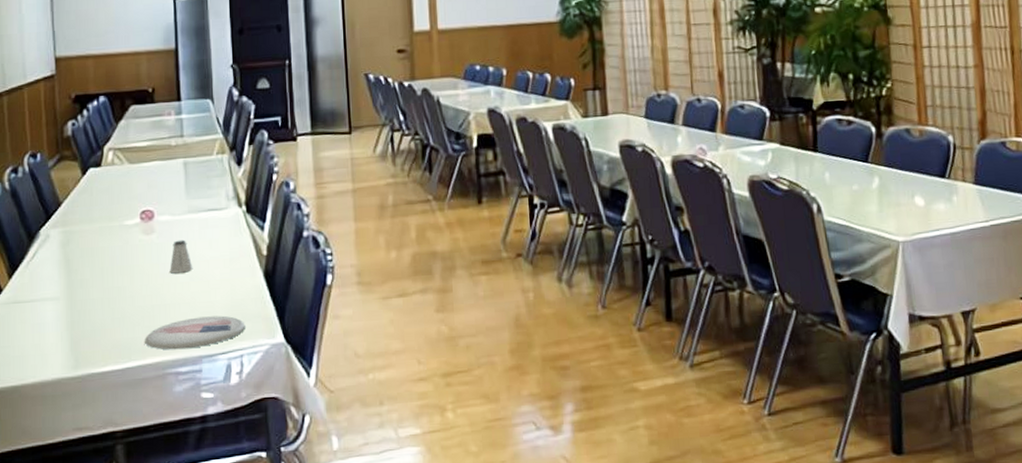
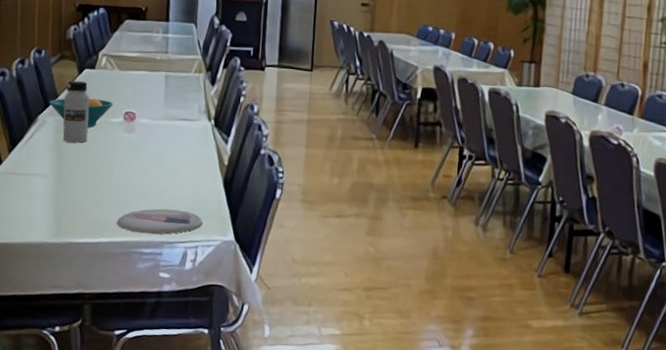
fruit bowl: none [50,196,127,235] -> present [48,94,114,128]
water bottle: none [69,183,100,256] -> present [62,80,90,143]
saltshaker: present [169,240,193,274] -> none [144,141,164,170]

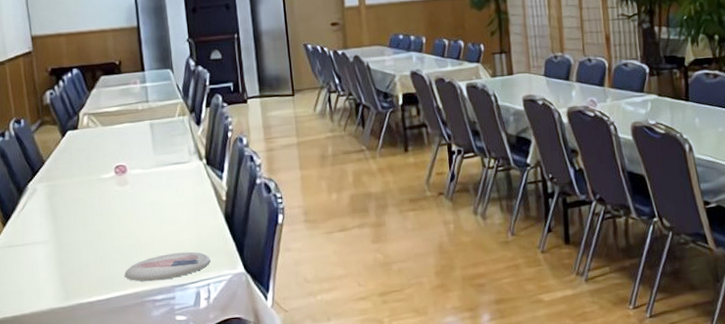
fruit bowl: present [48,94,114,128] -> none [36,155,102,188]
water bottle: present [62,80,90,143] -> none [51,143,82,206]

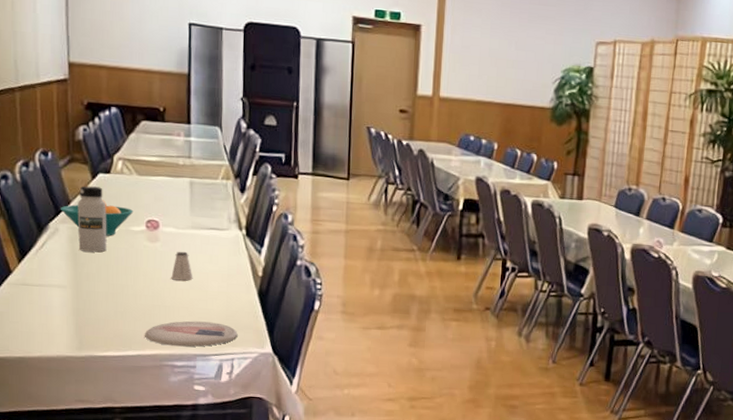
fruit bowl: none [36,155,102,188] -> present [60,200,134,236]
water bottle: none [51,143,82,206] -> present [77,186,107,253]
saltshaker: none [142,189,163,218] -> present [171,251,193,281]

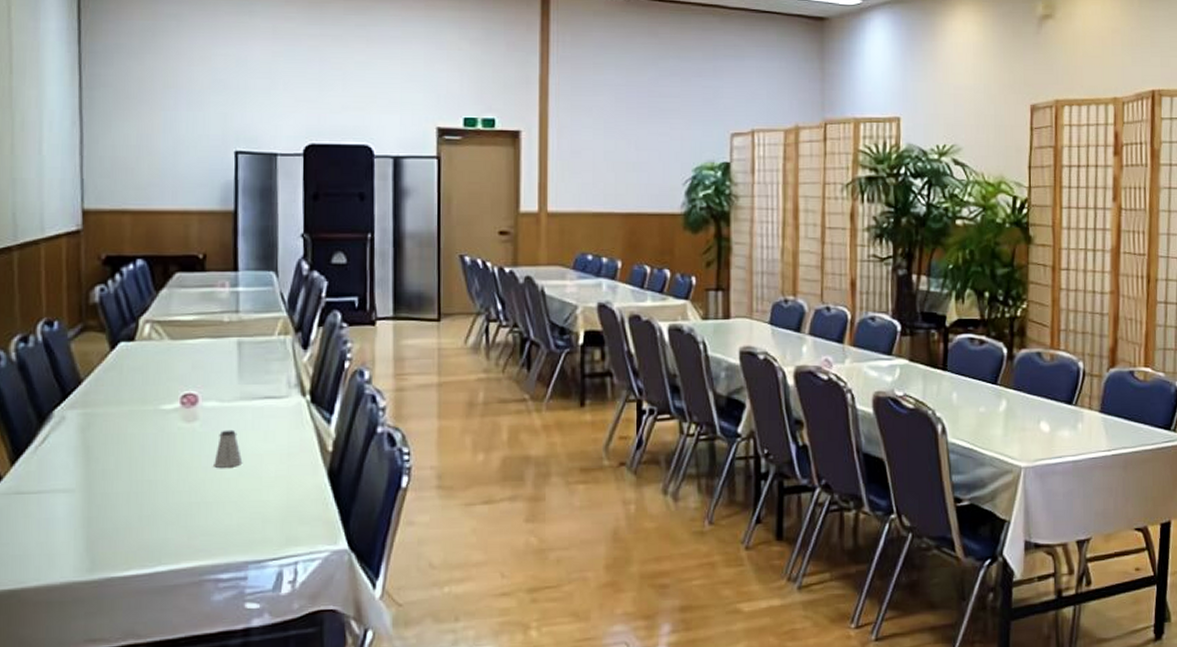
fruit bowl: present [60,200,134,236] -> none [67,375,165,420]
water bottle: present [77,186,107,253] -> none [91,359,130,442]
plate: present [145,321,238,347] -> none [179,517,302,554]

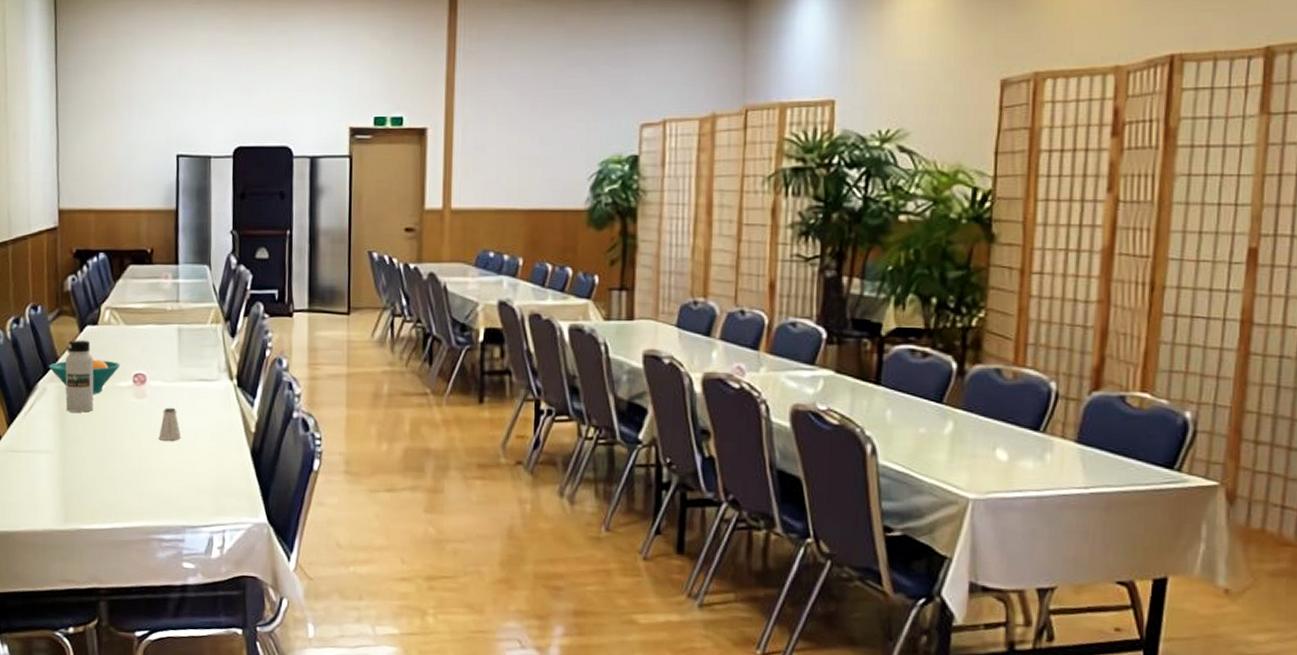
fruit bowl: none [67,375,165,420] -> present [48,354,121,394]
water bottle: none [91,359,130,442] -> present [65,340,94,413]

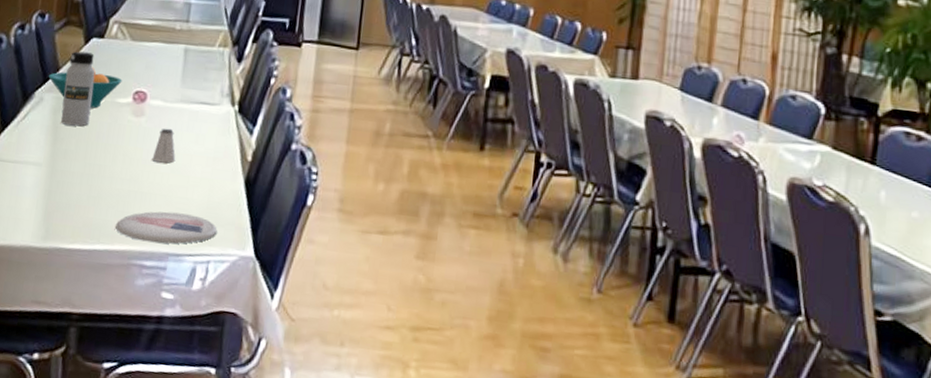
plate: none [131,487,229,518] -> present [115,211,217,244]

